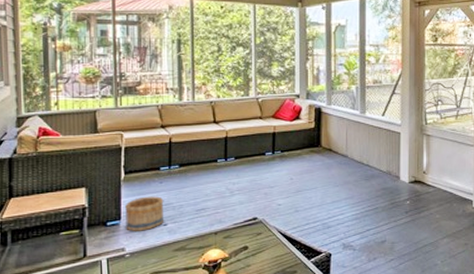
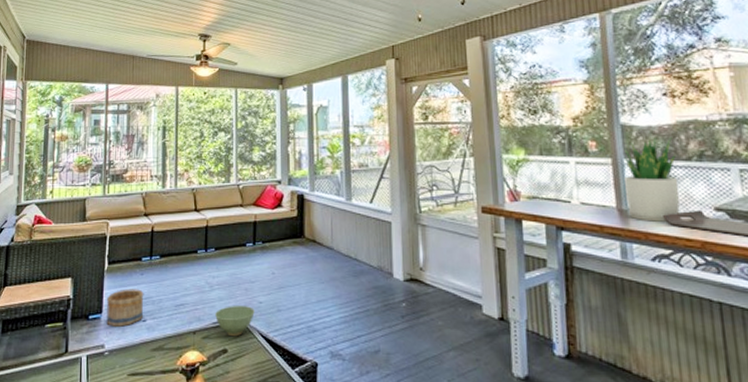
bowl: none [236,208,274,235] -> present [215,306,255,337]

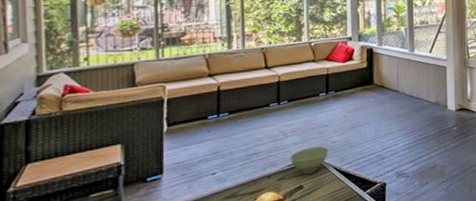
basket: present [106,289,144,327] -> none [167,145,212,184]

